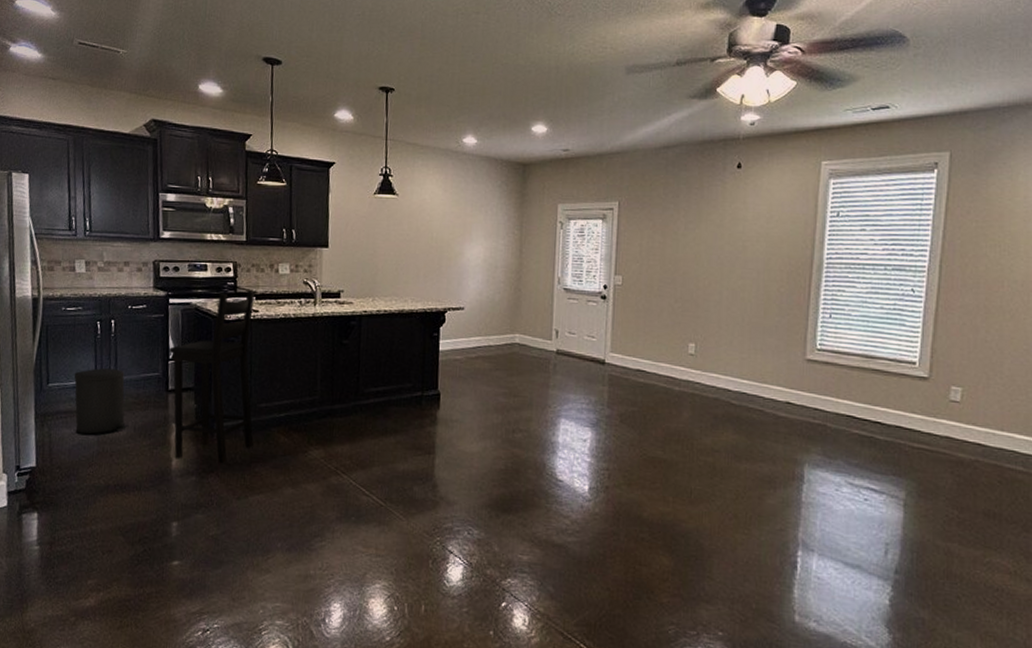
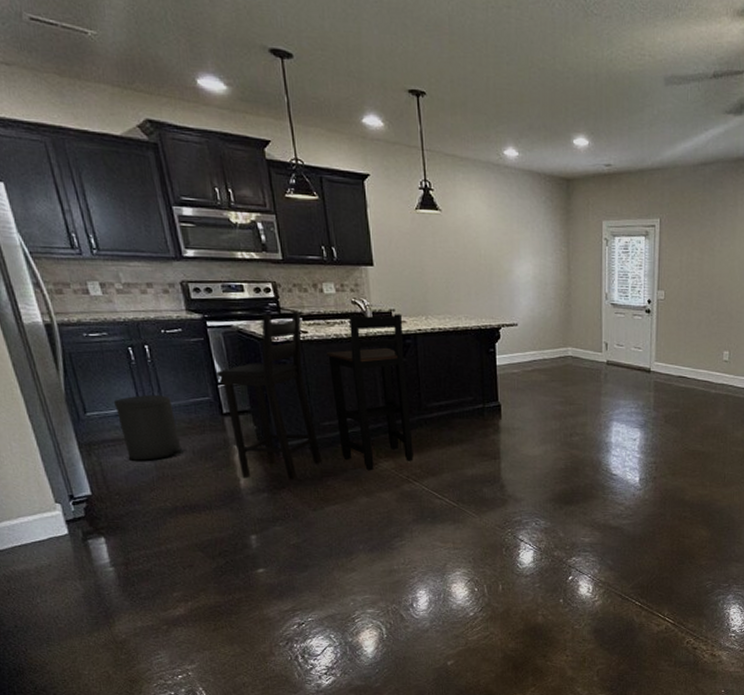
bar stool: none [273,295,350,459] -> present [326,314,414,471]

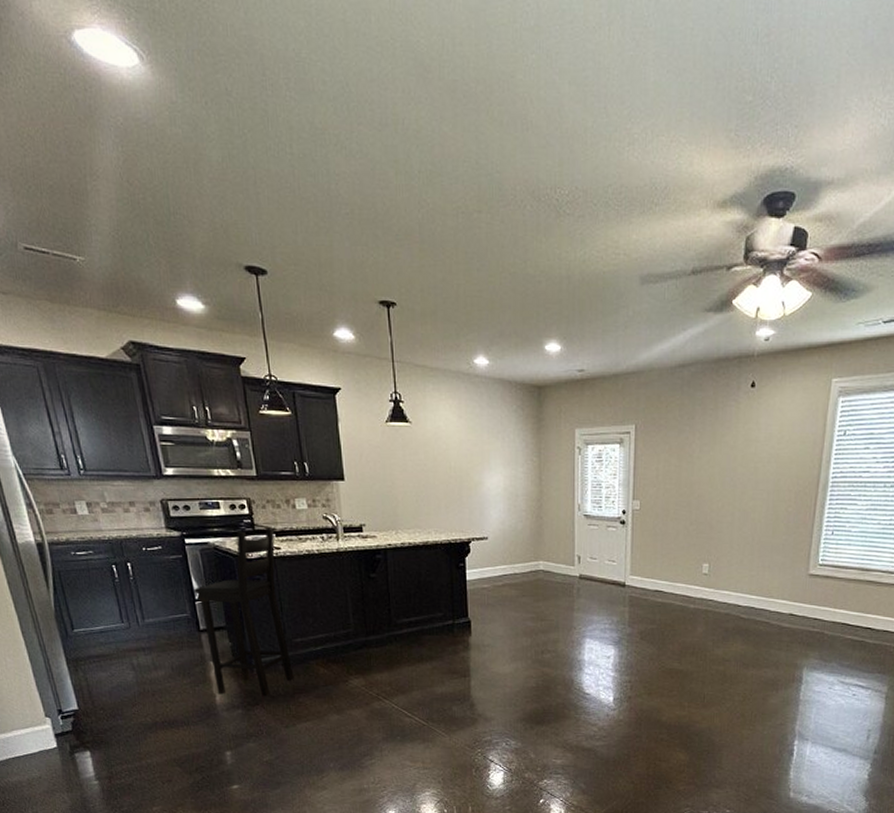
pedal bin: present [113,394,187,462] -> none [98,611,167,678]
bar stool: present [326,314,414,471] -> none [299,529,383,688]

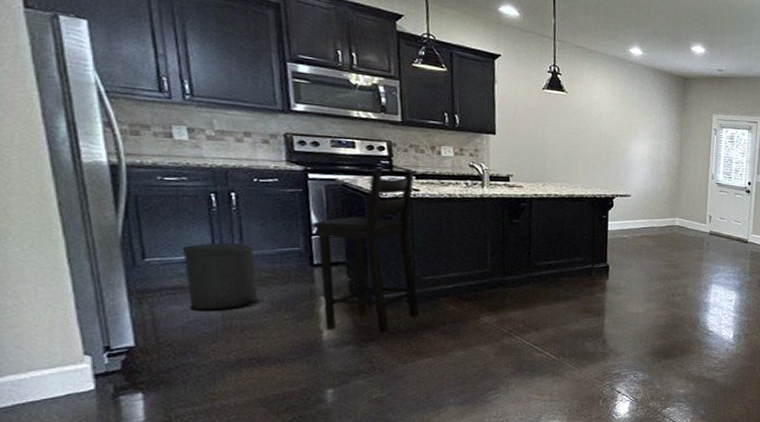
pedal bin: none [98,611,167,678] -> present [182,242,265,312]

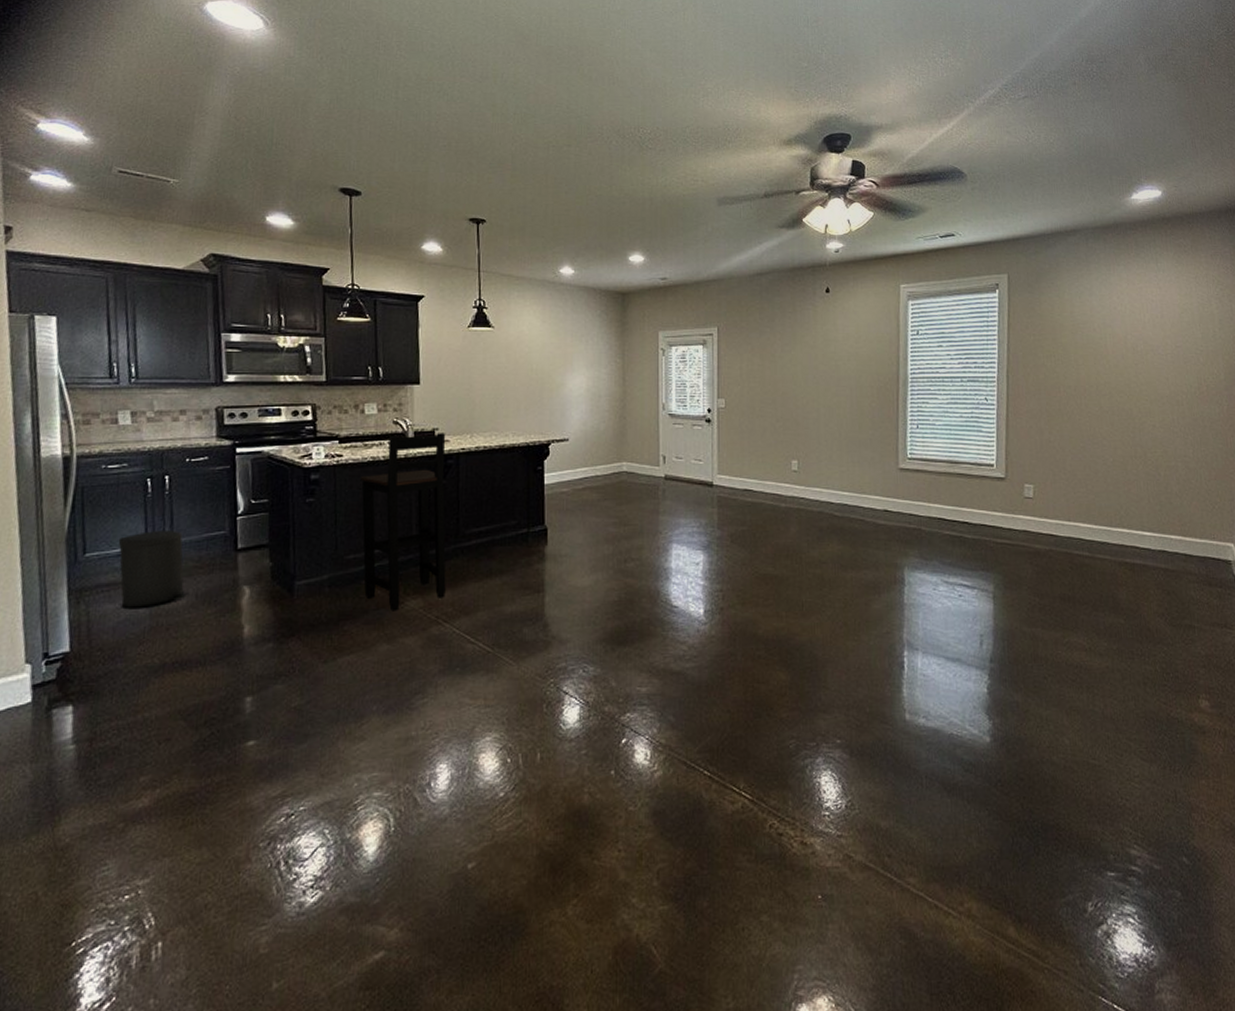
bar stool: present [312,170,419,333] -> none [237,434,341,626]
bar stool: none [437,177,520,325] -> present [360,433,446,611]

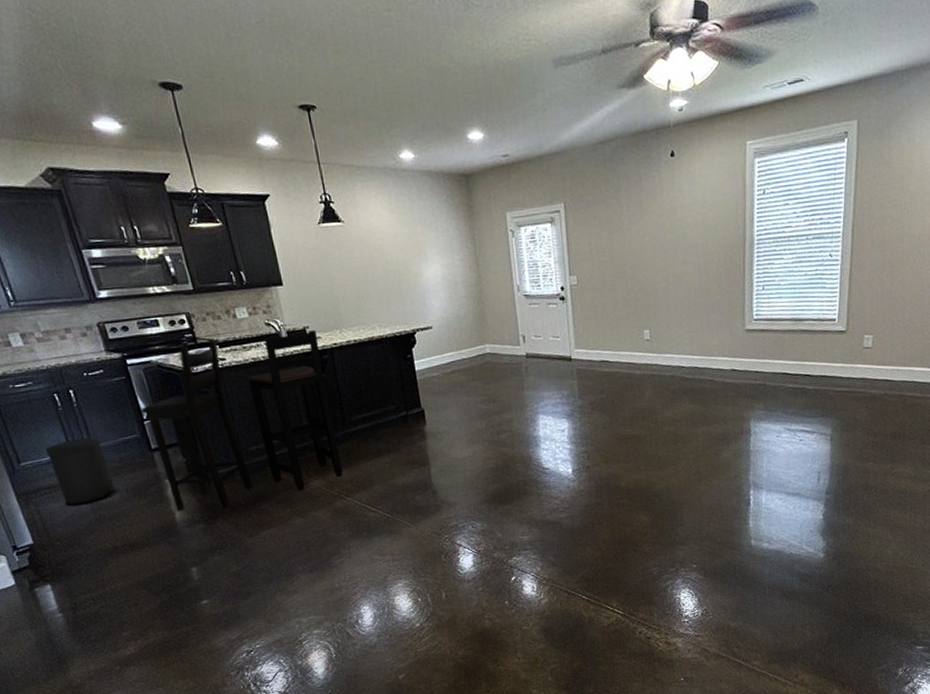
bar stool: none [237,434,341,626] -> present [141,339,253,512]

